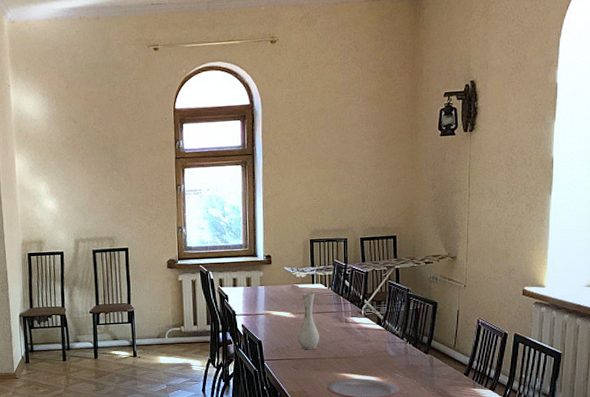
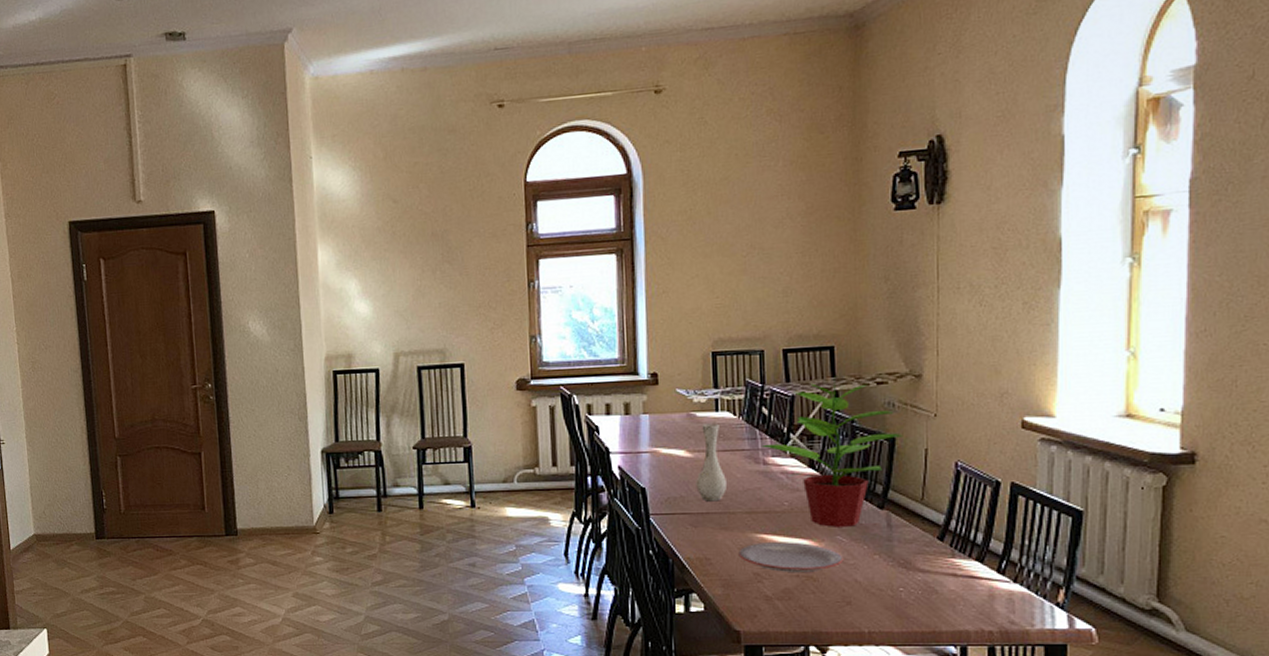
potted plant: none [344,256,443,368] -> present [761,374,904,527]

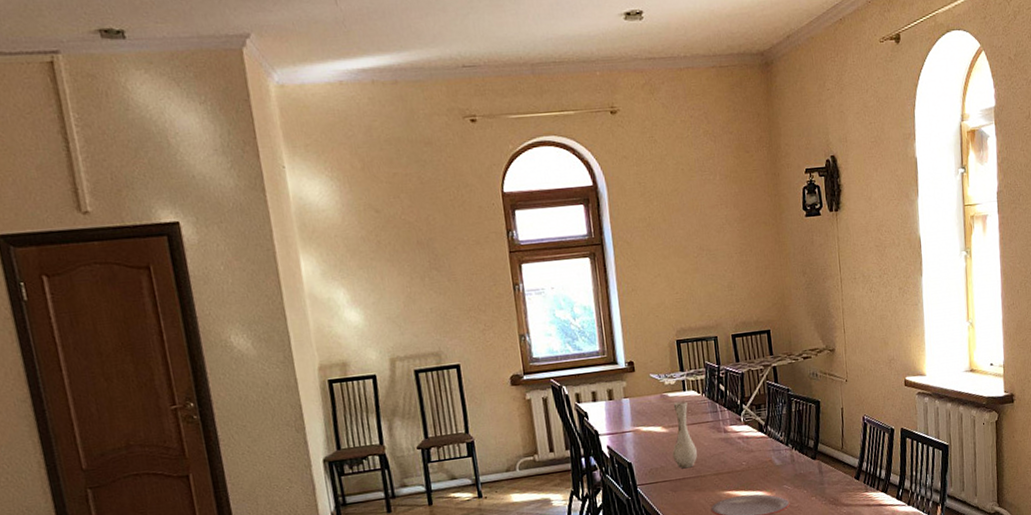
potted plant: present [761,374,904,527] -> none [721,353,826,479]

